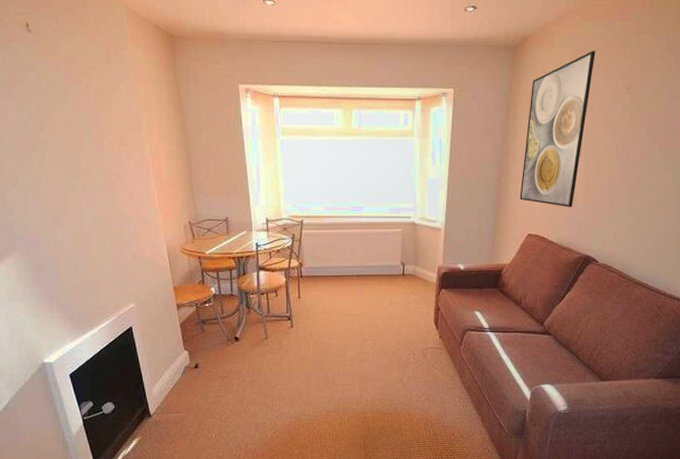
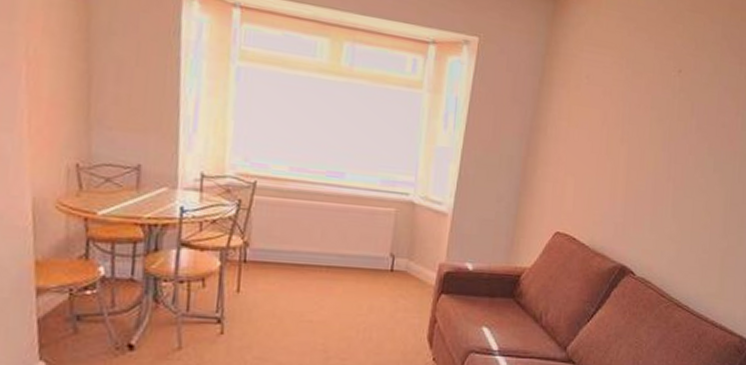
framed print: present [519,51,595,208] -> none [548,21,646,205]

